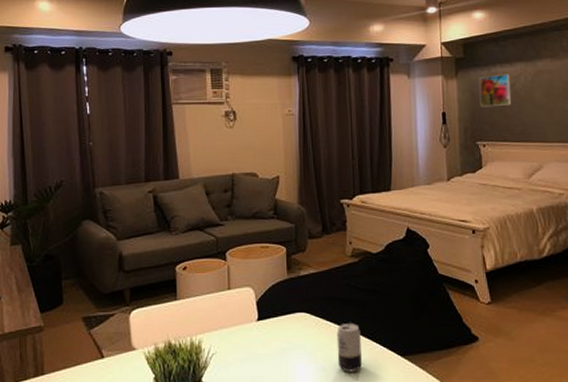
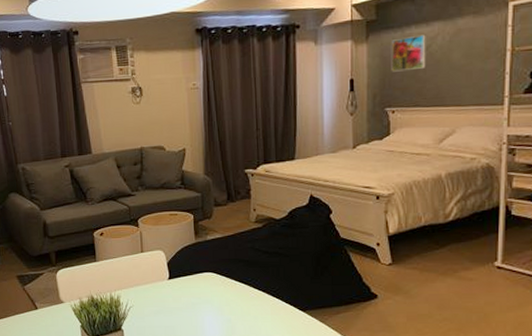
beverage can: present [336,322,362,372] -> none [241,281,265,324]

